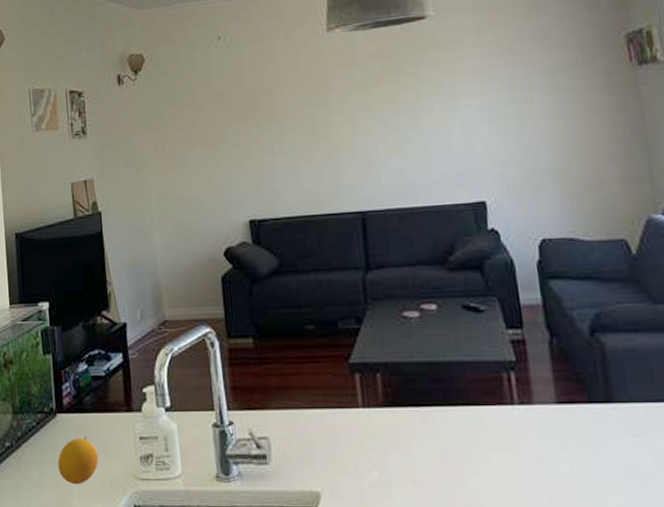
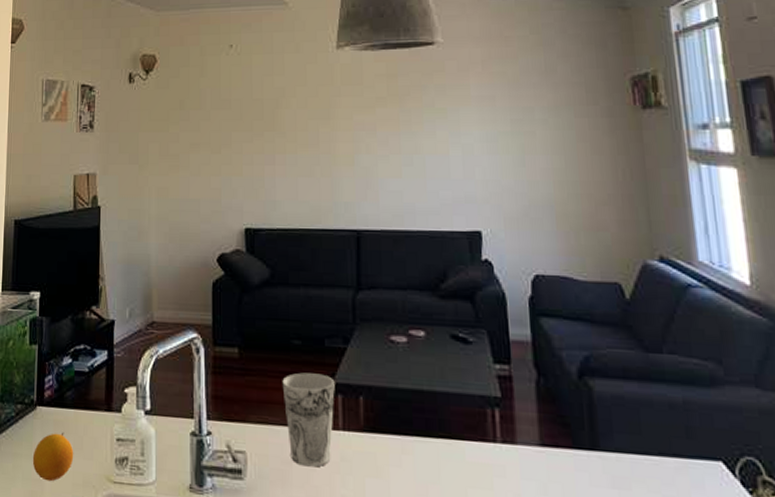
cup: none [299,355,353,445] -> present [282,372,335,467]

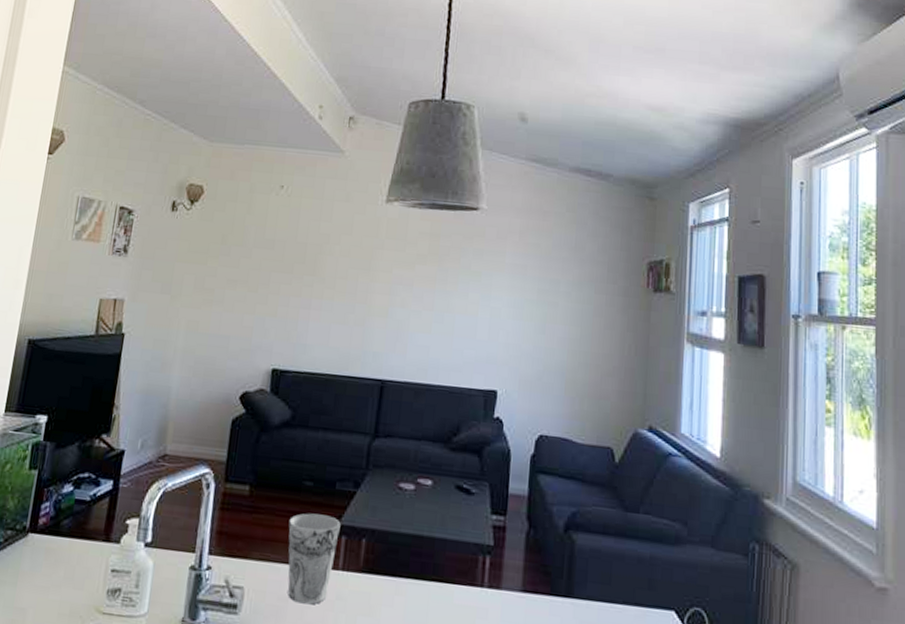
fruit: present [32,432,74,482] -> none [16,561,64,611]

